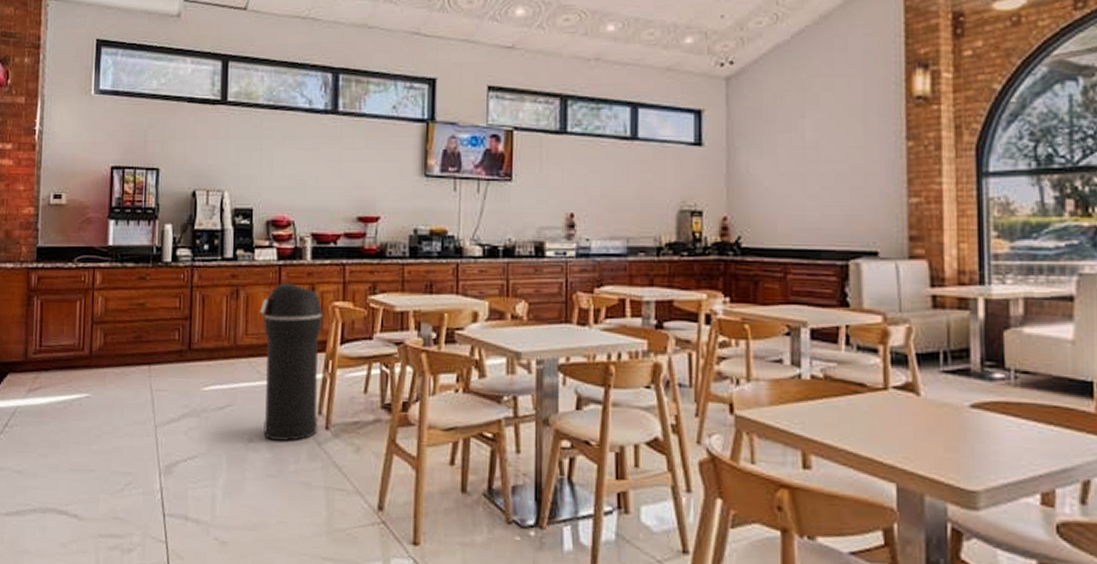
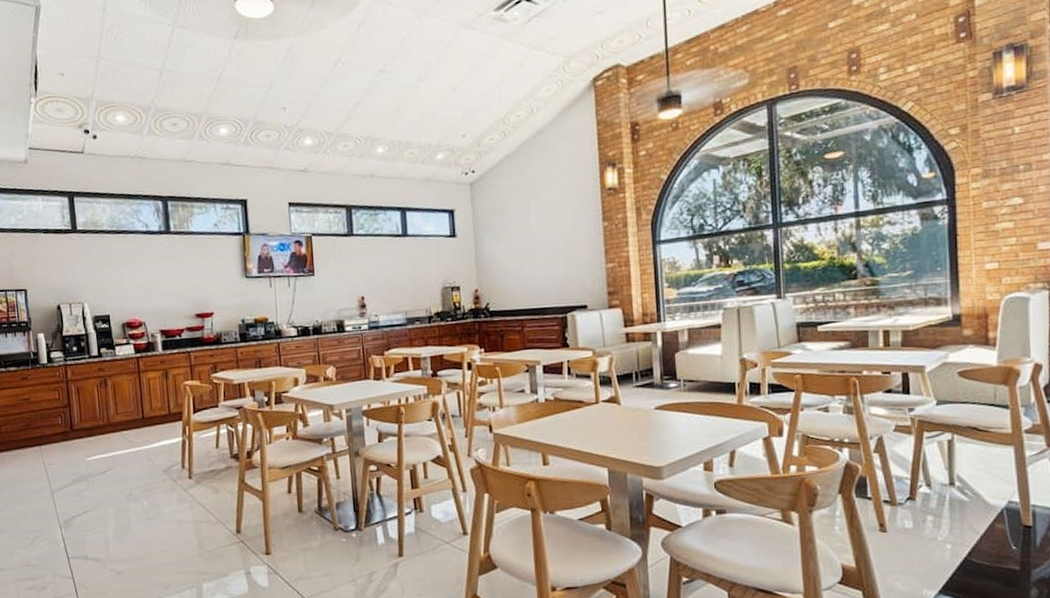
trash can: present [260,283,323,442] -> none [125,370,183,492]

